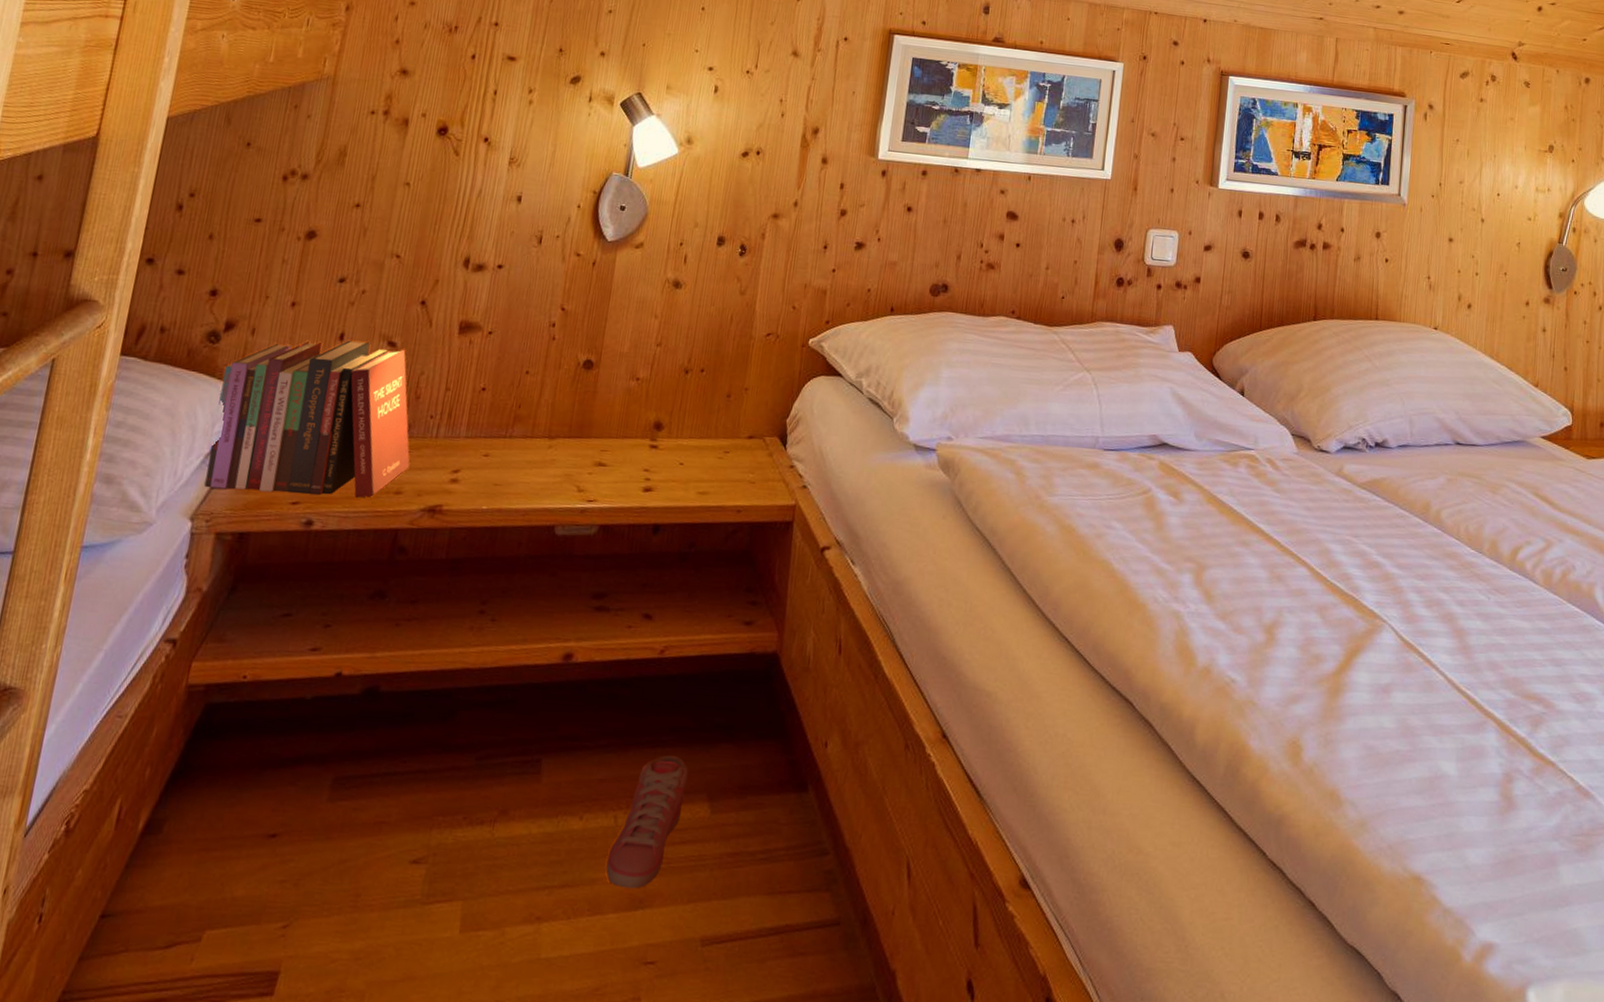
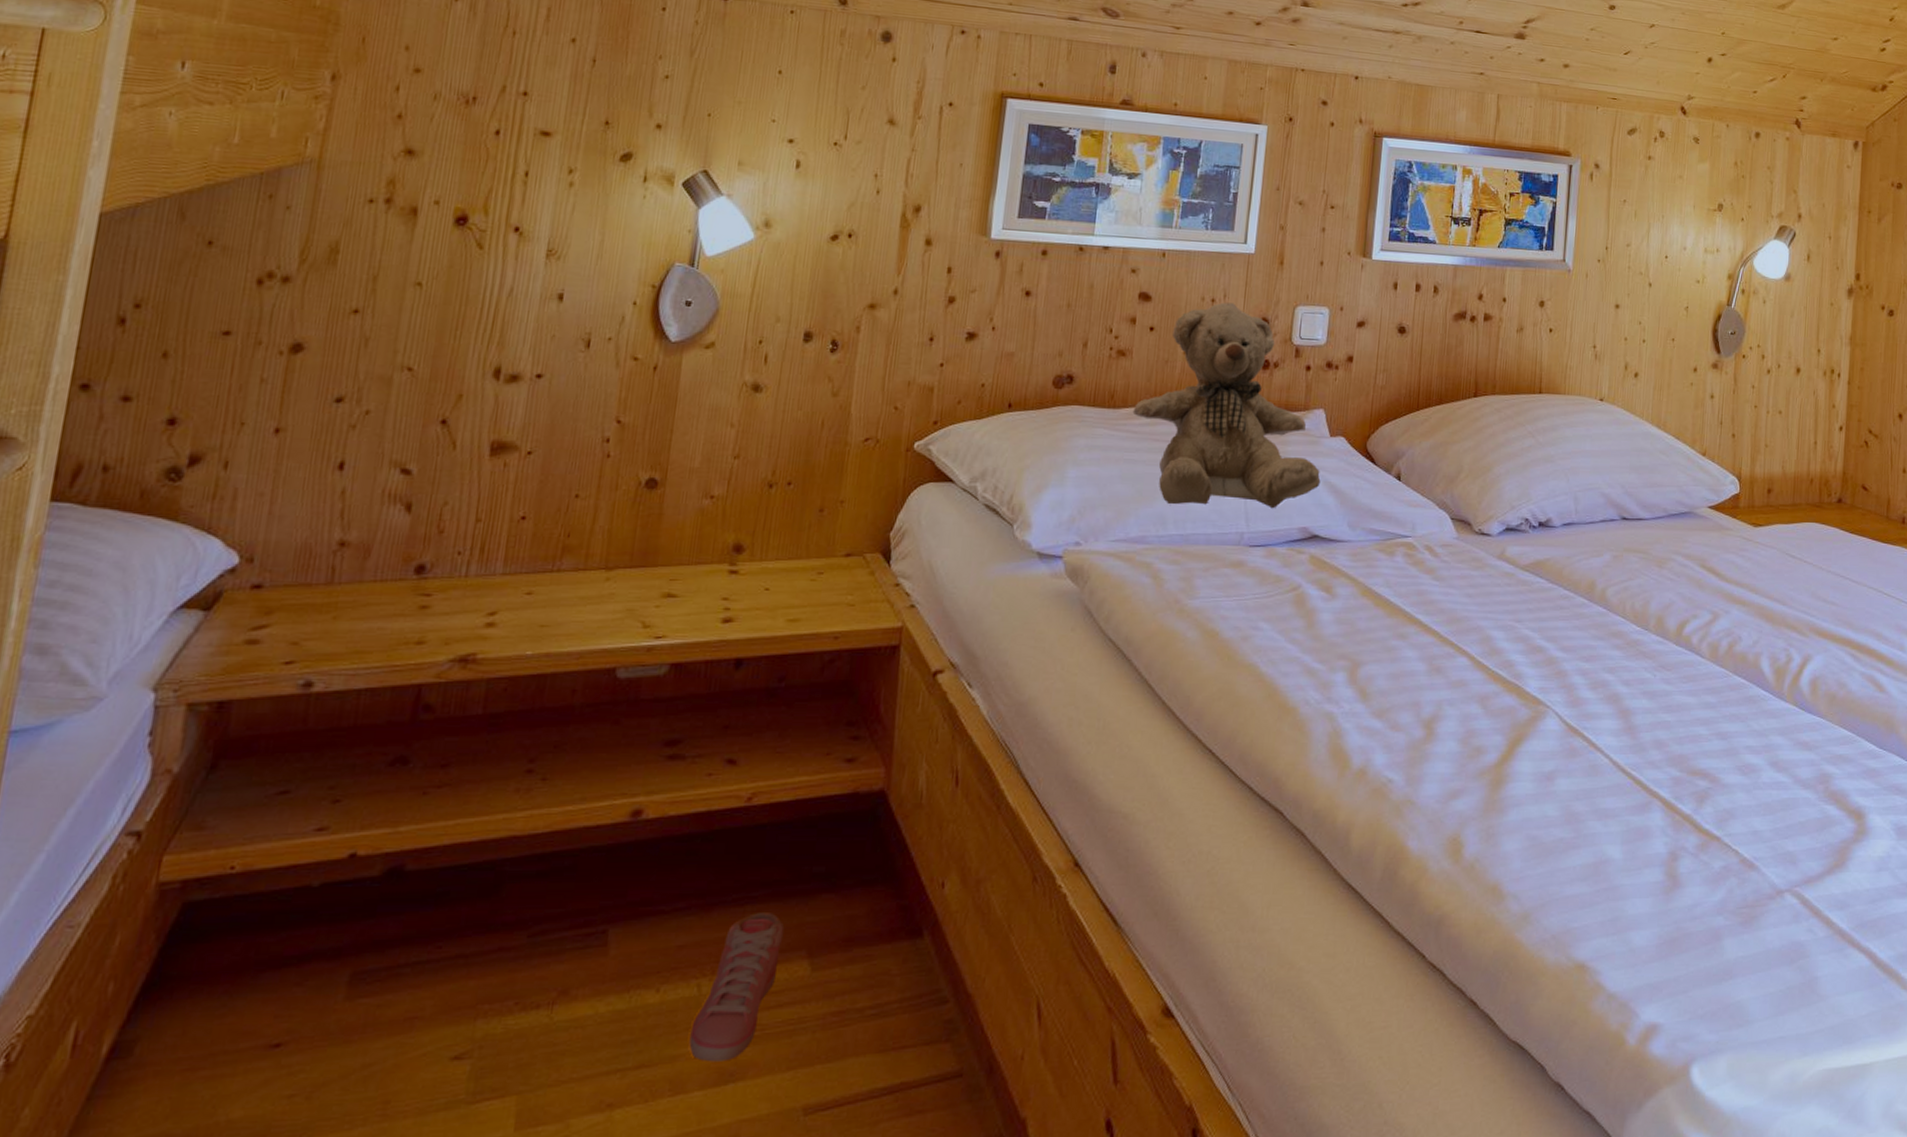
books: present [204,340,410,498] -> none [170,469,434,653]
teddy bear: none [1000,223,1170,416] -> present [1132,302,1321,509]

